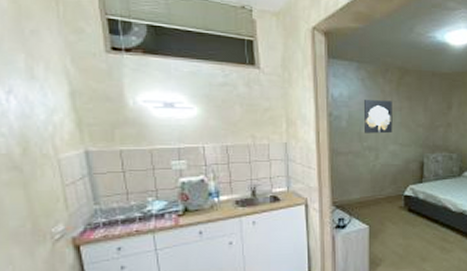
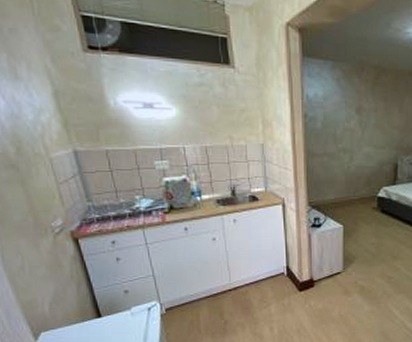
wall art: present [363,99,393,134] -> none [338,99,368,135]

